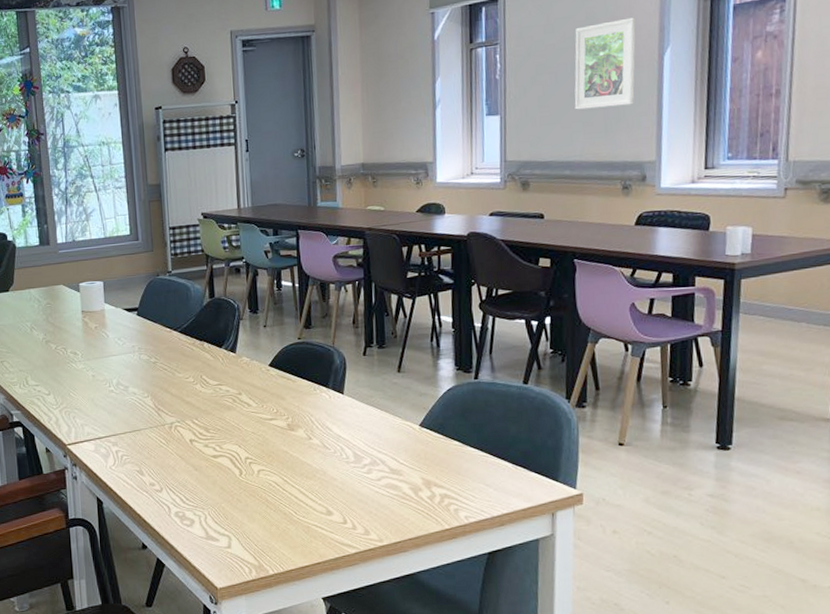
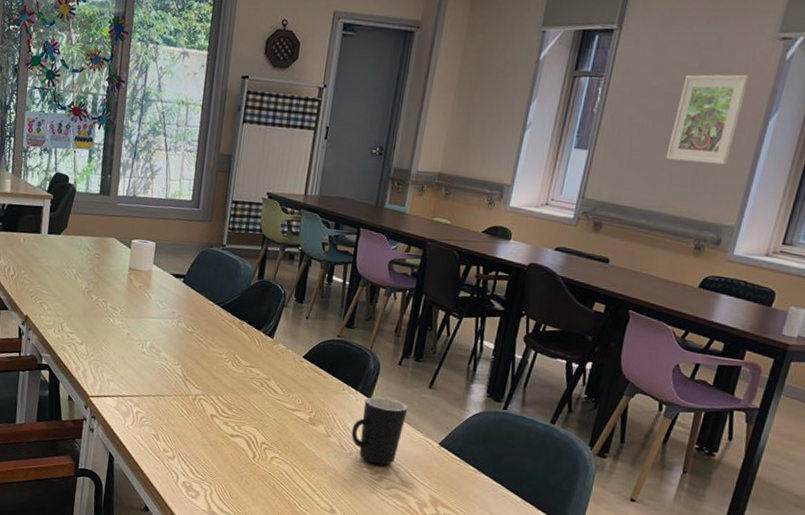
mug: none [331,389,382,458] -> present [351,396,409,466]

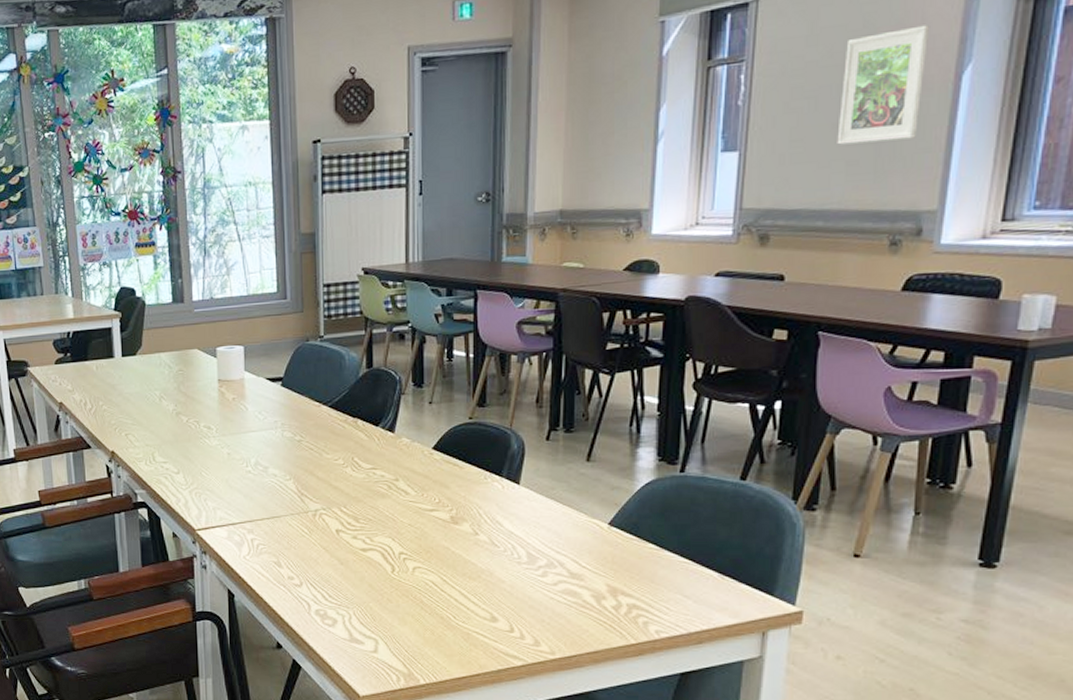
mug: present [351,396,409,466] -> none [502,480,566,558]

